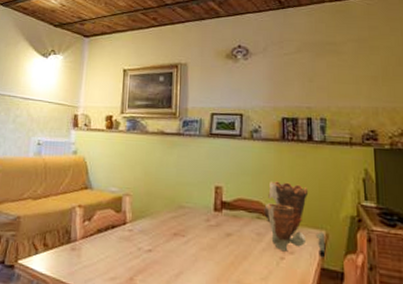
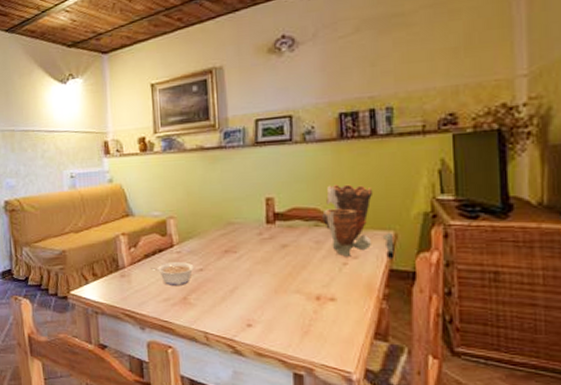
legume: none [102,239,143,265] -> present [151,262,194,285]

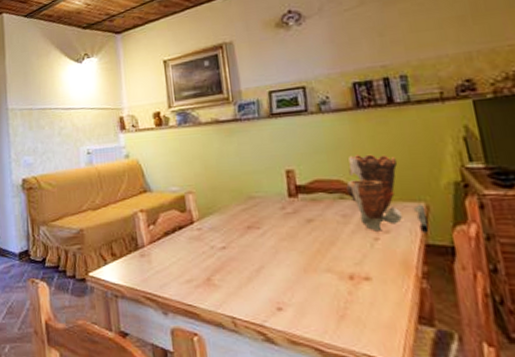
legume: present [151,262,194,285] -> none [171,239,216,265]

